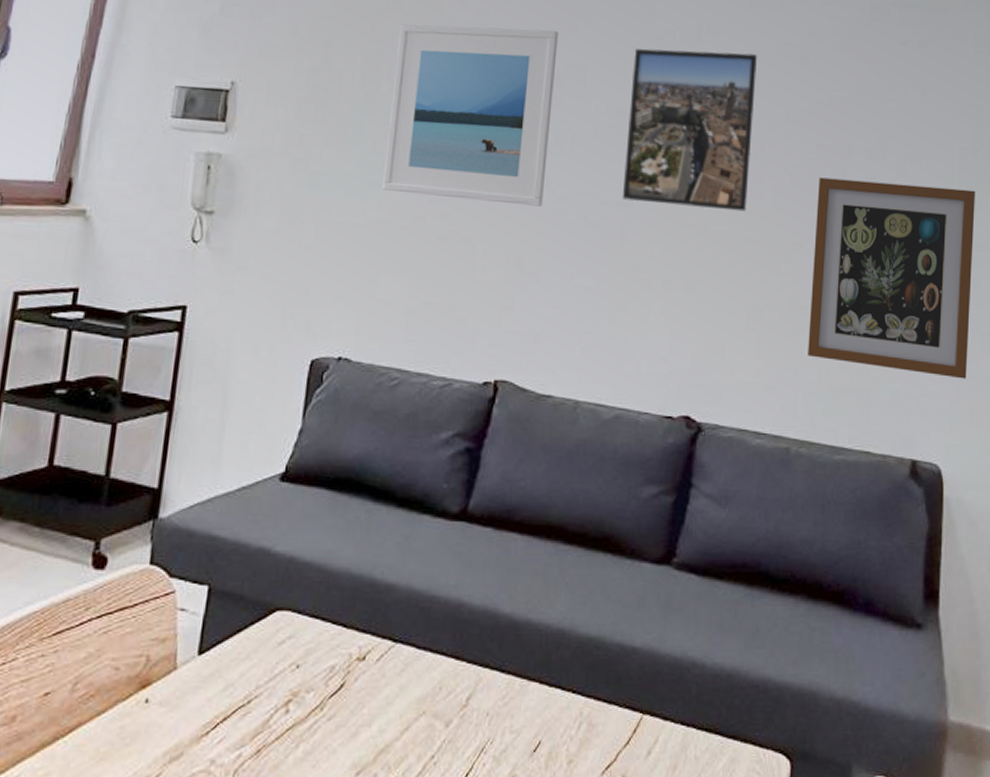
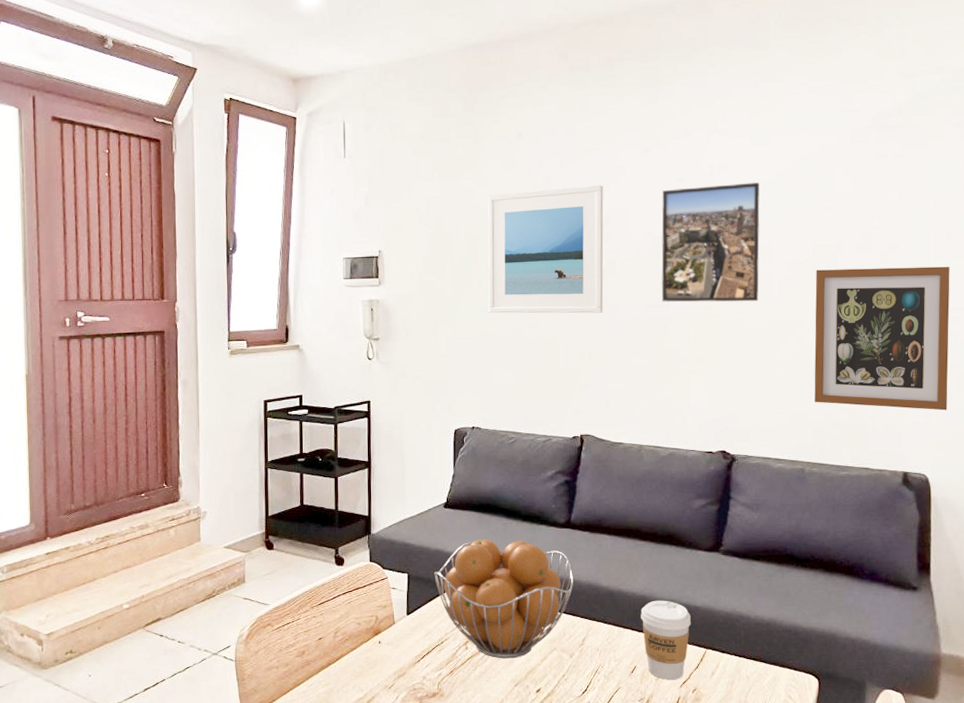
fruit basket: none [250,533,463,730] -> present [434,539,573,659]
coffee cup: none [554,636,625,762] -> present [640,600,691,679]

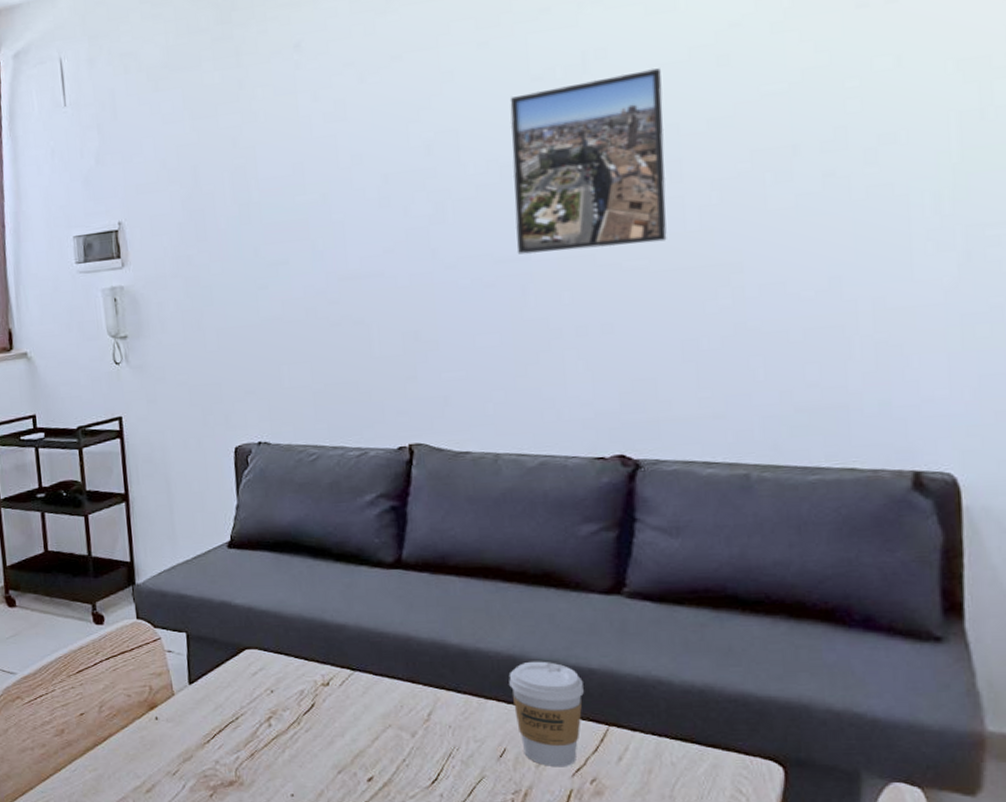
fruit basket: present [434,539,573,659] -> none [220,586,411,739]
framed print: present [488,185,604,314] -> none [259,100,432,291]
wall art: present [814,266,950,411] -> none [757,159,988,380]

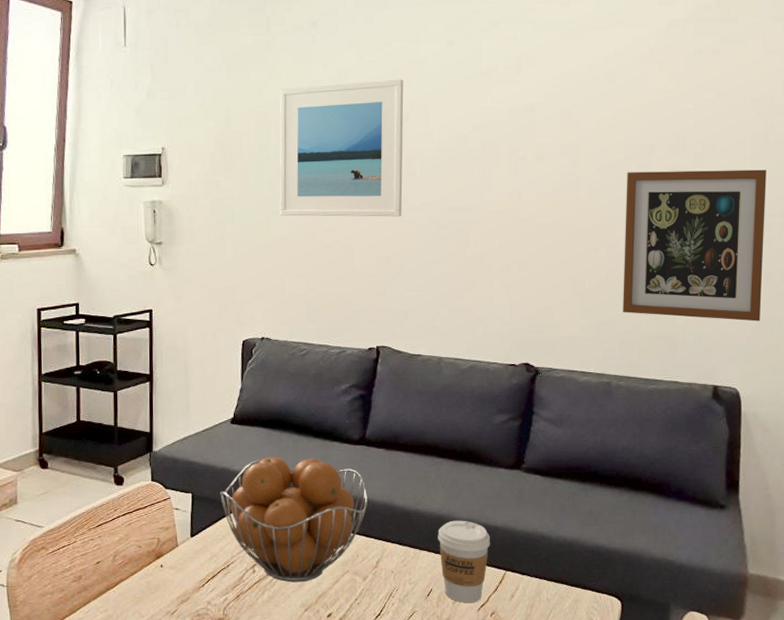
fruit basket: none [220,586,411,739] -> present [220,456,367,583]
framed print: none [259,100,432,291] -> present [279,79,404,217]
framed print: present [510,68,667,255] -> none [464,78,569,206]
wall art: none [757,159,988,380] -> present [623,169,766,322]

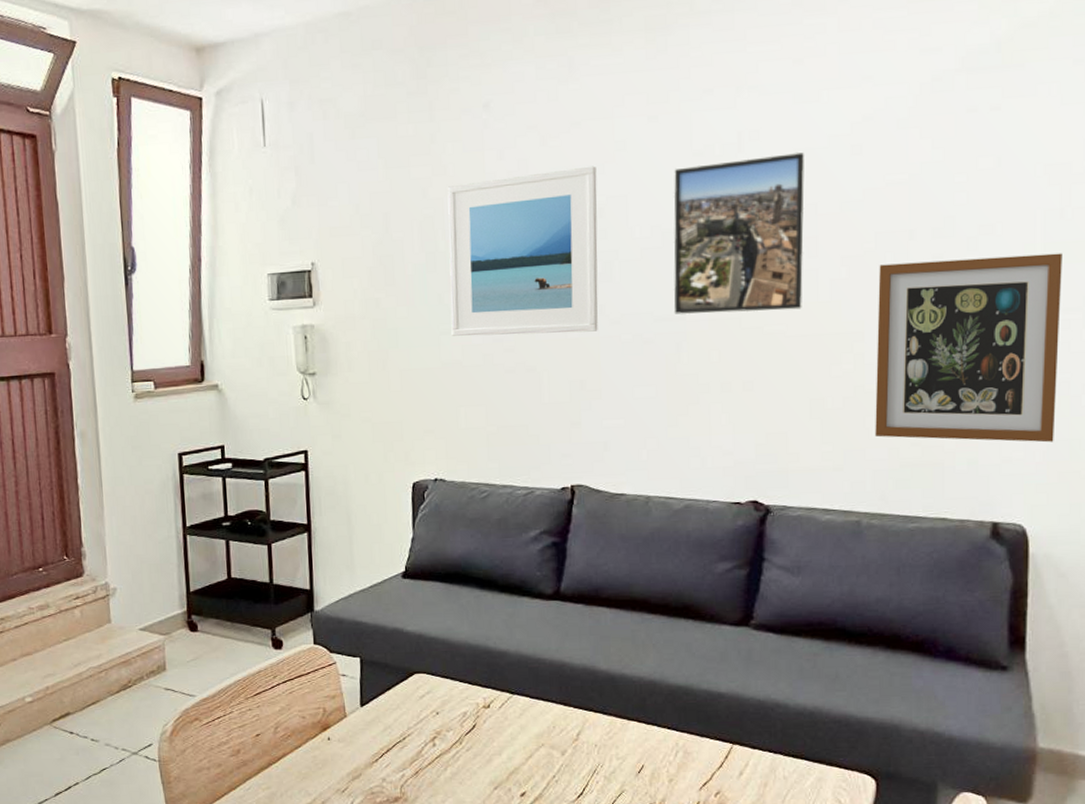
fruit basket: present [220,456,367,583] -> none [392,614,565,757]
coffee cup: present [438,520,490,603] -> none [649,685,713,781]
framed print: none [464,78,569,206] -> present [674,152,805,314]

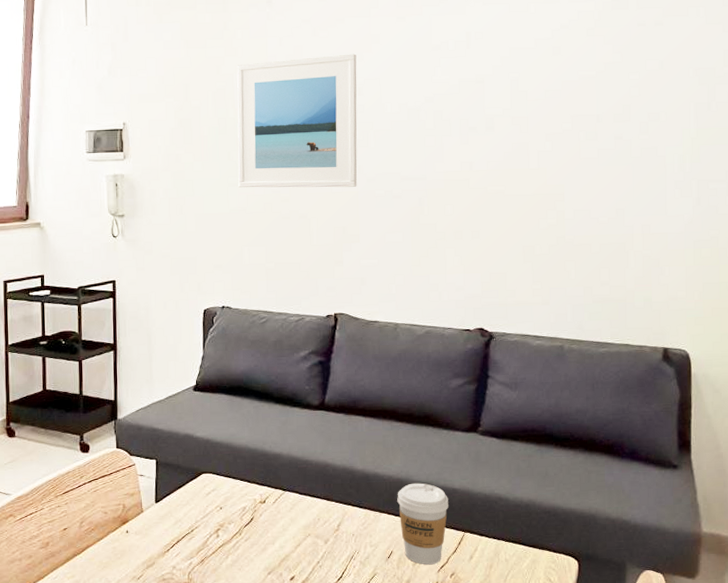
coffee cup: none [649,685,713,781] -> present [397,483,448,564]
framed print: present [674,152,805,314] -> none [417,51,518,175]
wall art: present [875,253,1062,443] -> none [573,137,711,285]

